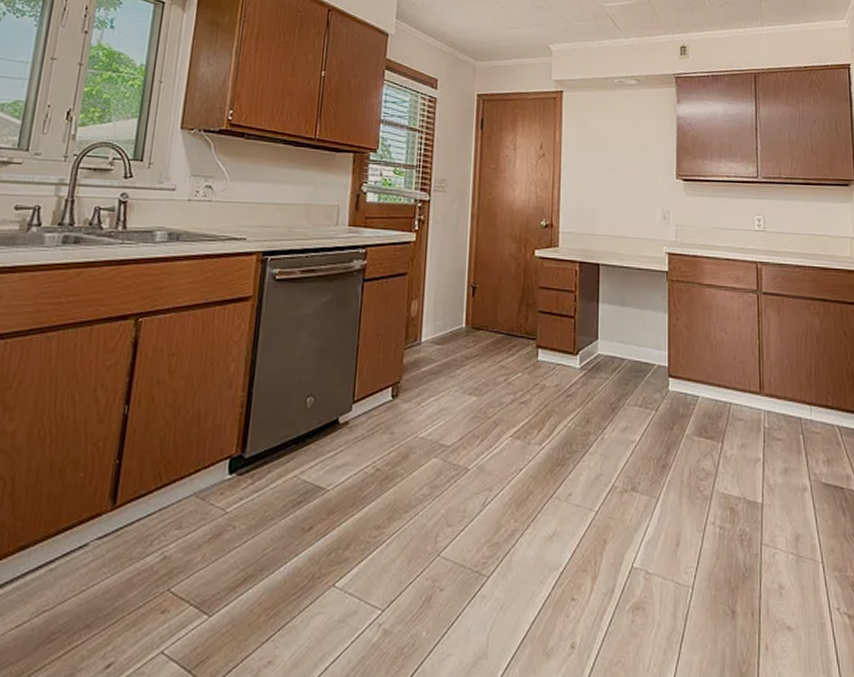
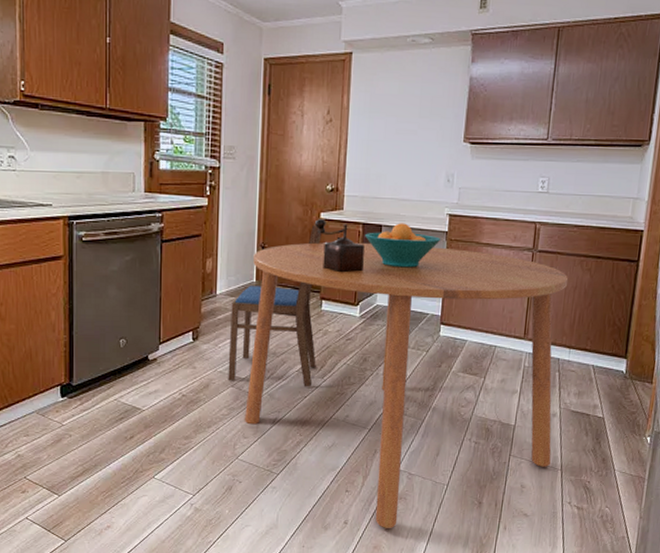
dining chair: none [430,263,537,457] -> present [228,224,322,387]
dining table: none [448,282,810,654] -> present [244,242,569,528]
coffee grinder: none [528,257,582,317] -> present [314,219,365,273]
fruit bowl: none [582,262,662,312] -> present [365,223,442,268]

